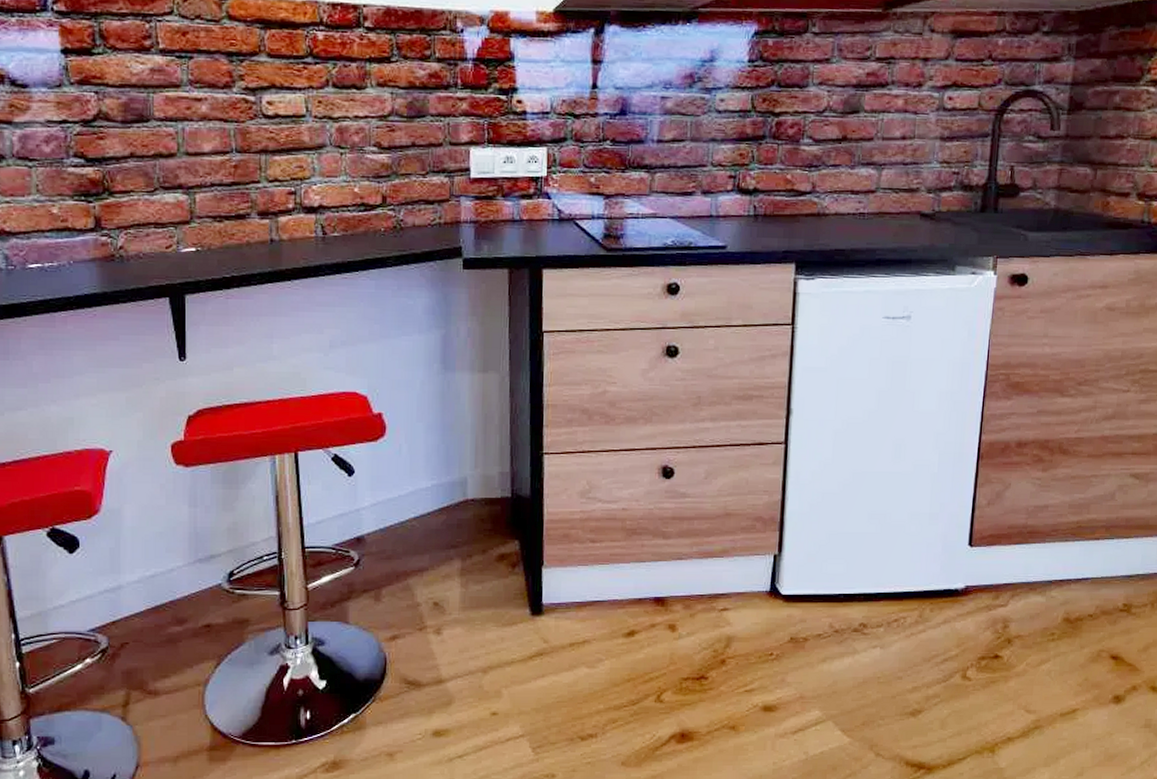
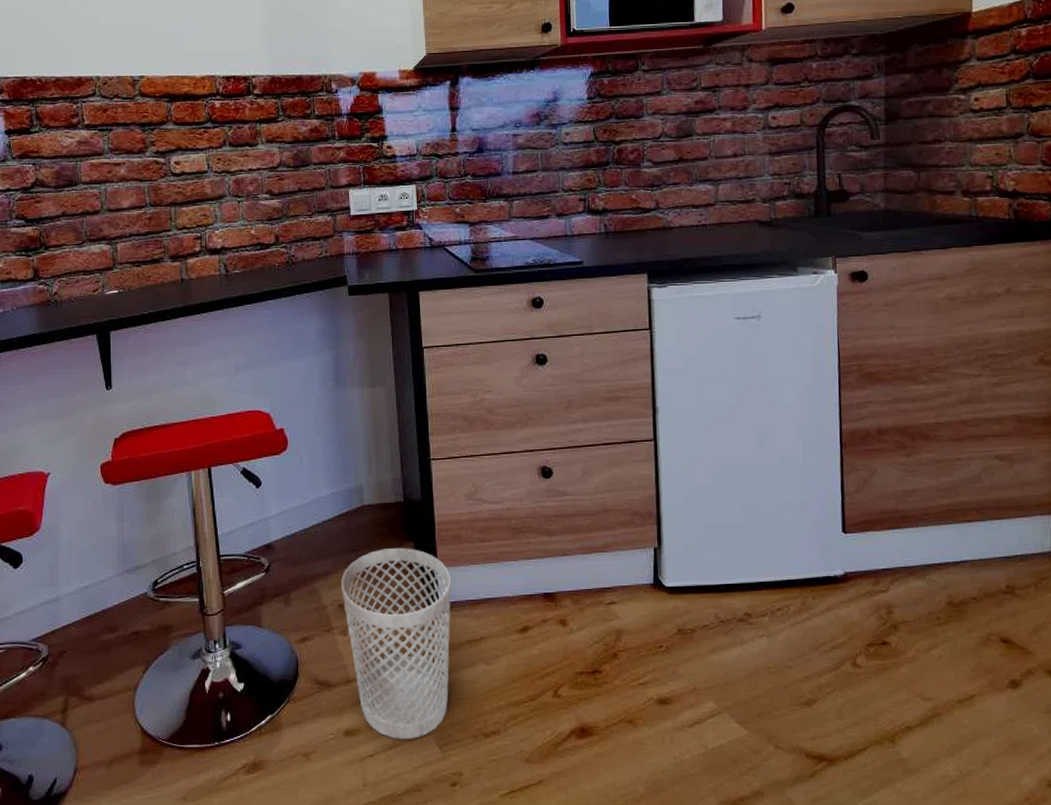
wastebasket: none [438,545,557,741] -> present [341,547,452,739]

